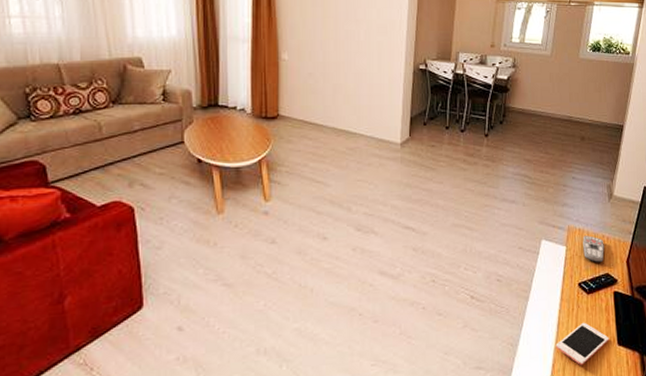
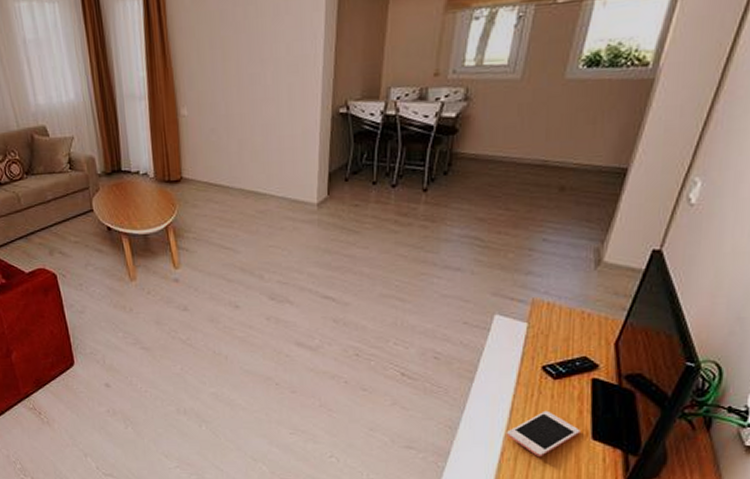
remote control: present [583,235,605,262] -> none [552,311,583,343]

